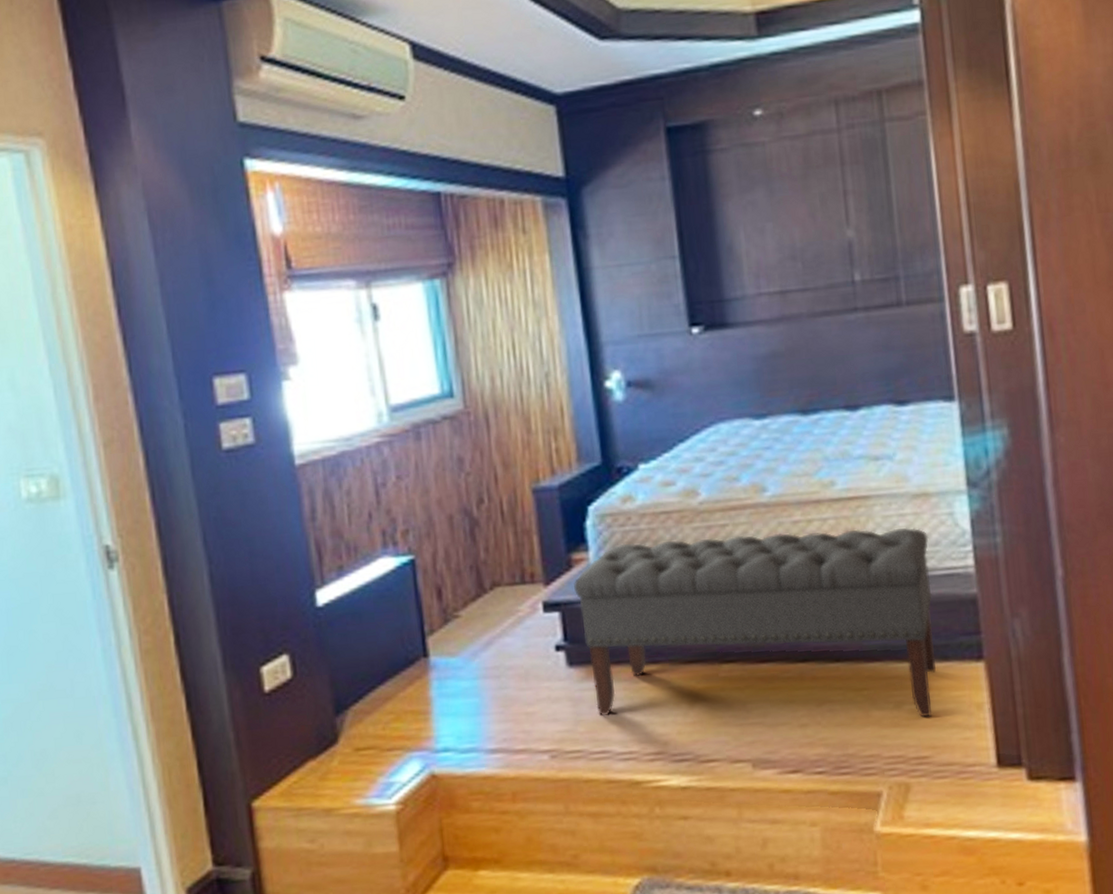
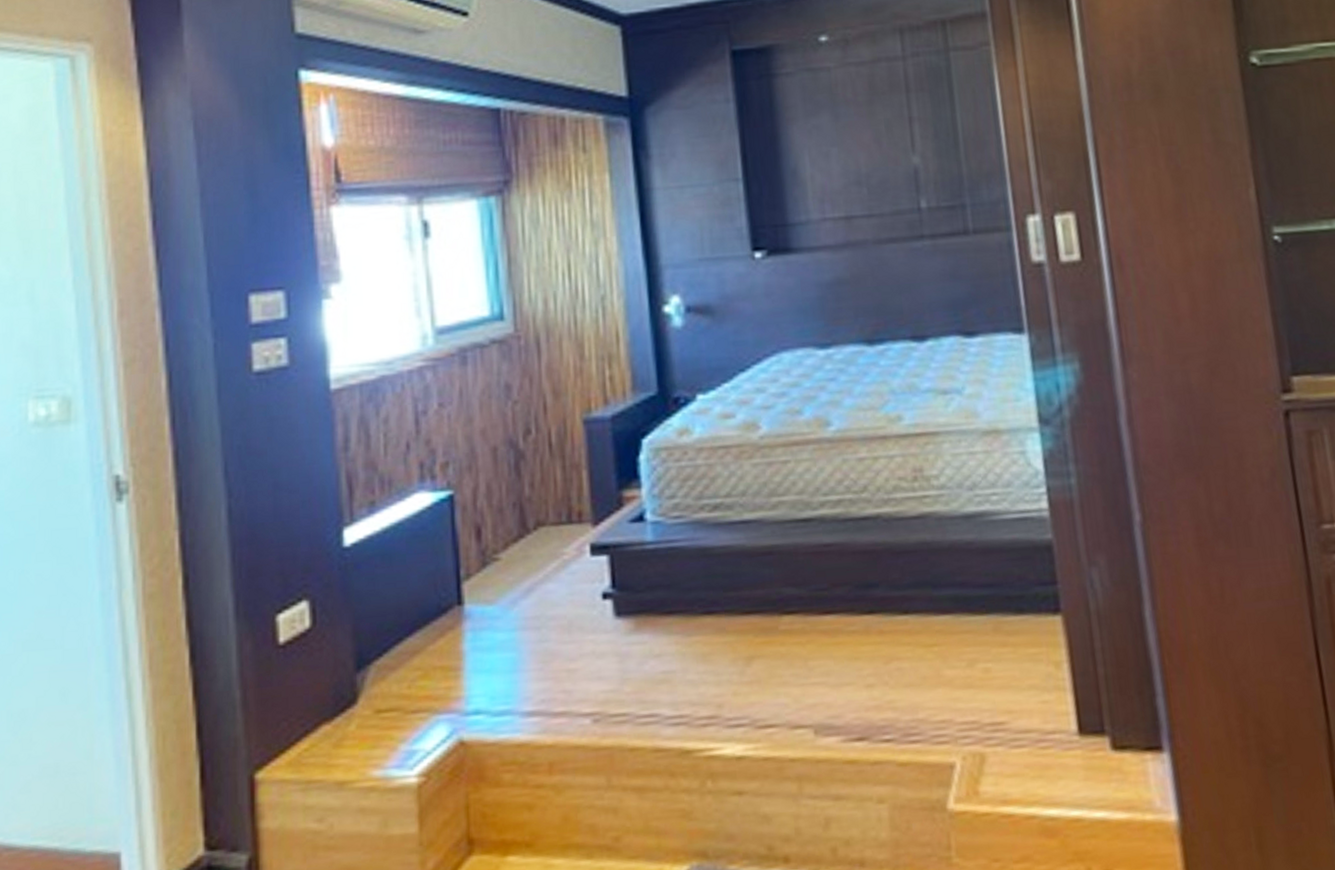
bench: present [573,527,937,718] -> none [623,466,1012,678]

